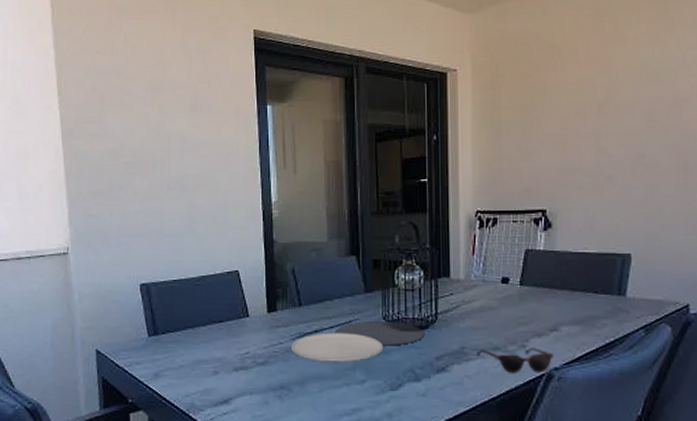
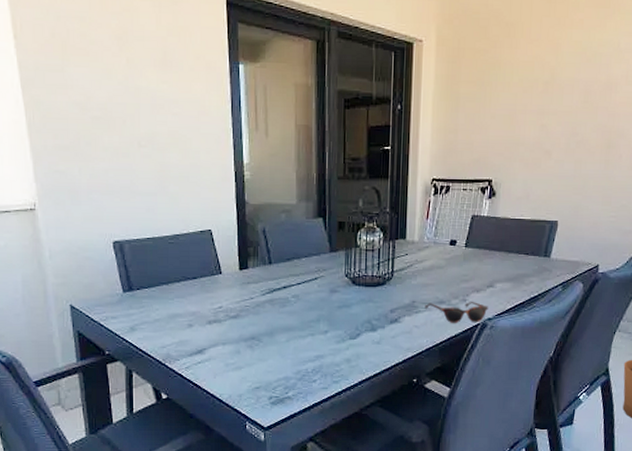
plate: present [291,332,384,363] -> none [262,288,345,315]
placemat: present [335,321,424,346] -> none [302,278,381,300]

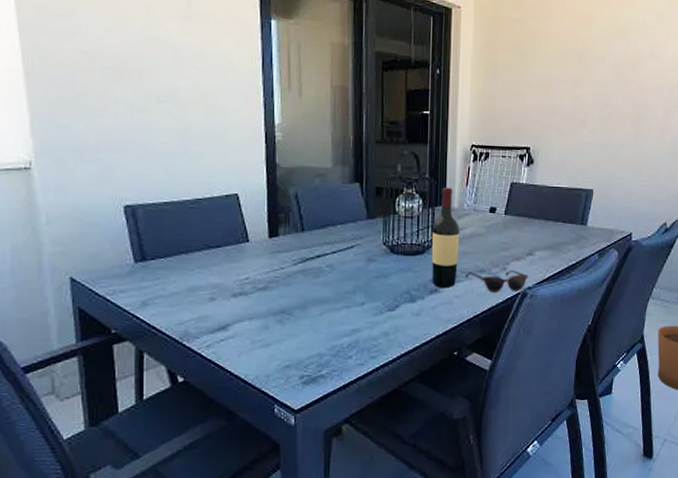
wine bottle: none [392,220,420,318] -> present [431,187,460,287]

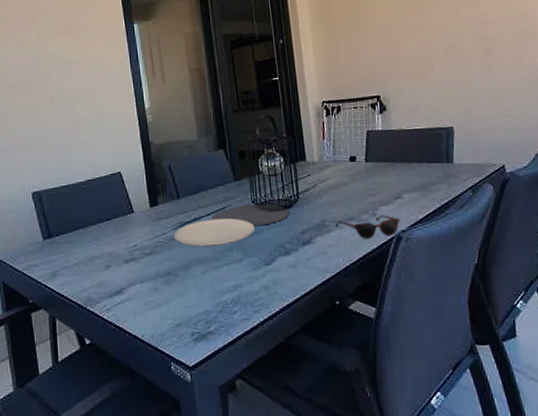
plate: none [293,257,383,286] -> present [174,218,255,247]
placemat: none [337,247,421,270] -> present [211,204,289,227]
wine bottle: present [431,187,460,287] -> none [296,142,327,239]

